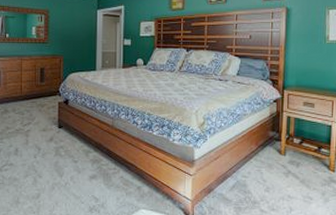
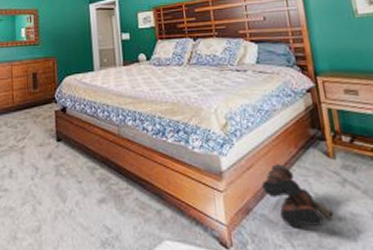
boots: none [224,157,276,205] -> present [261,164,334,228]

